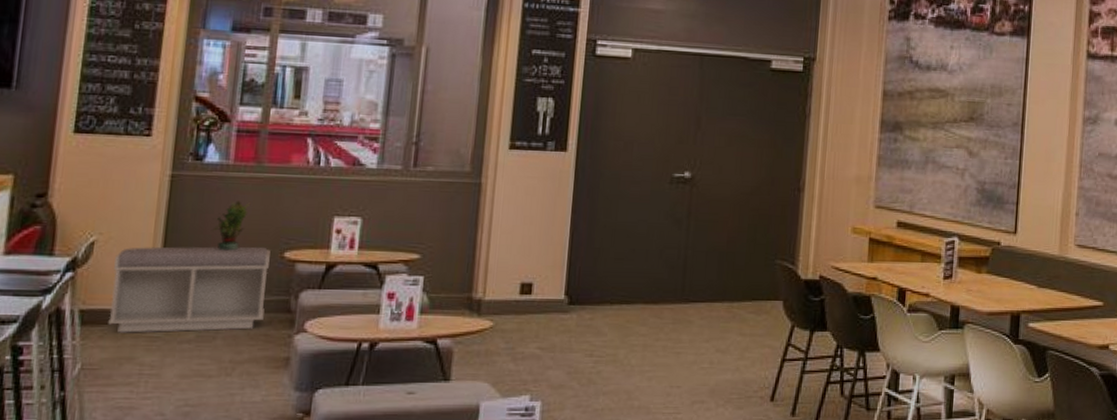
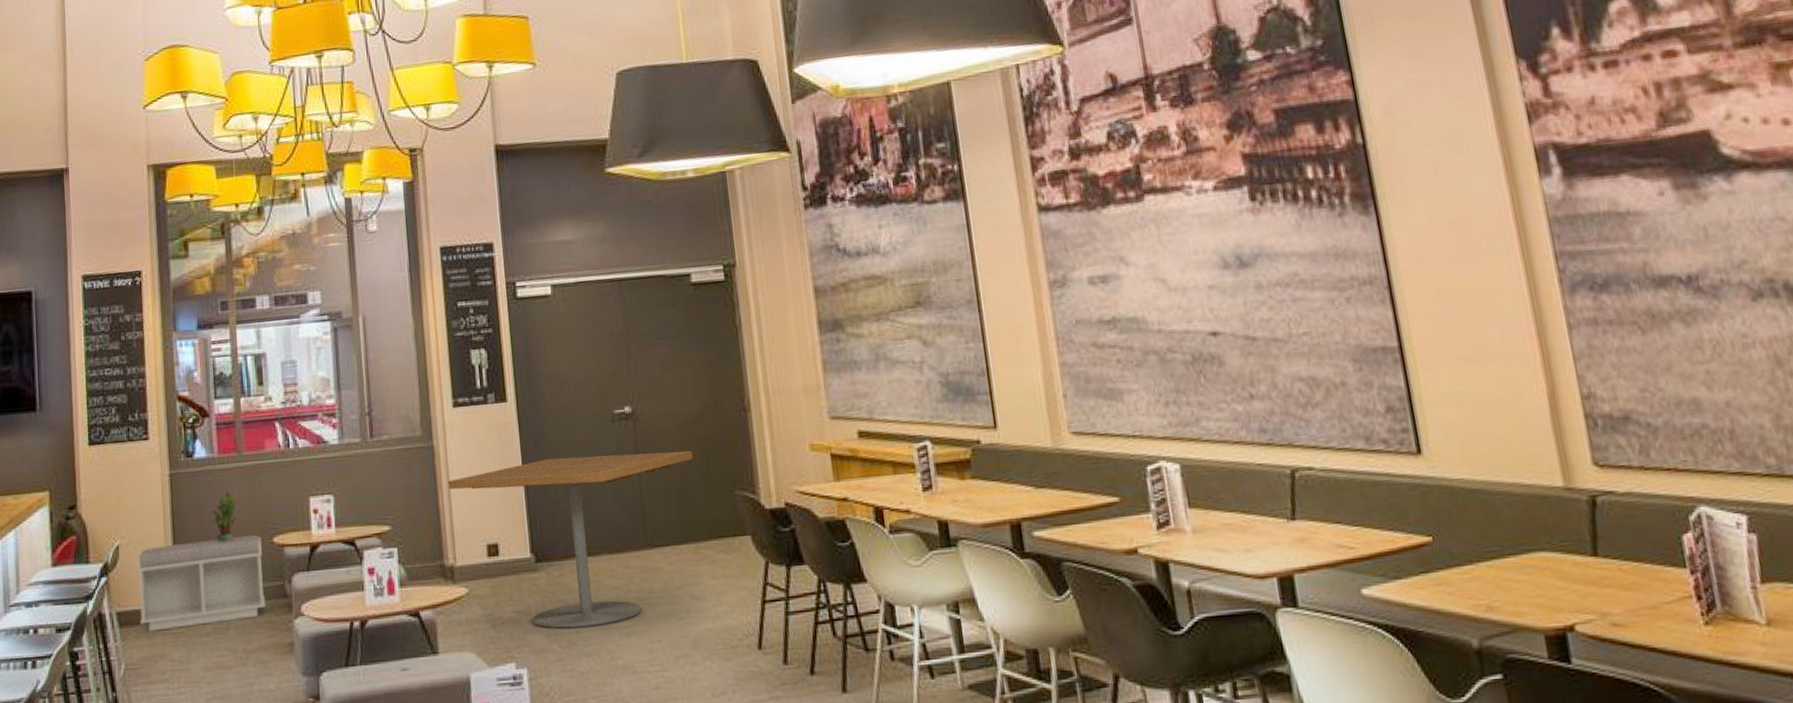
dining table: none [489,209,742,368] -> present [448,451,693,629]

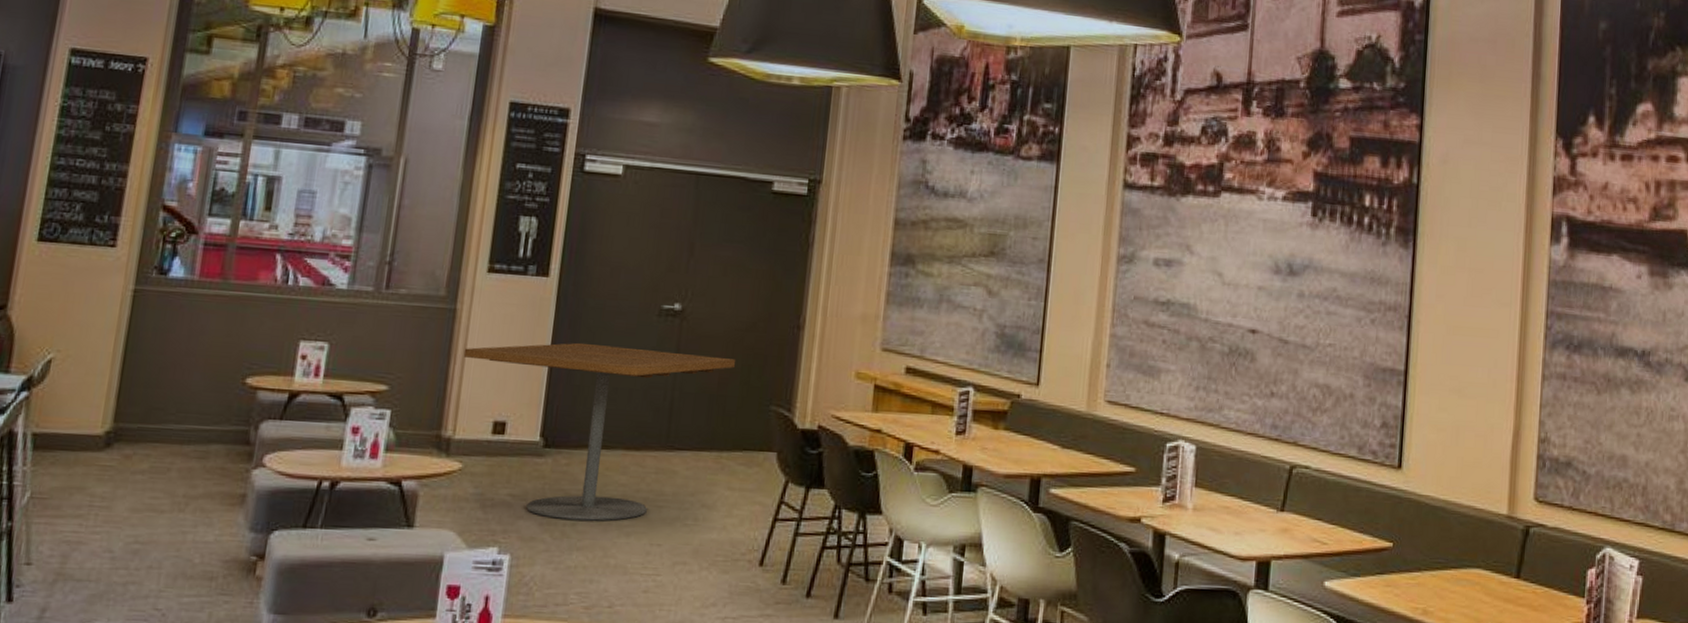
bench: present [137,534,265,632] -> none [60,367,232,462]
potted plant: present [208,491,238,542] -> none [171,319,215,374]

